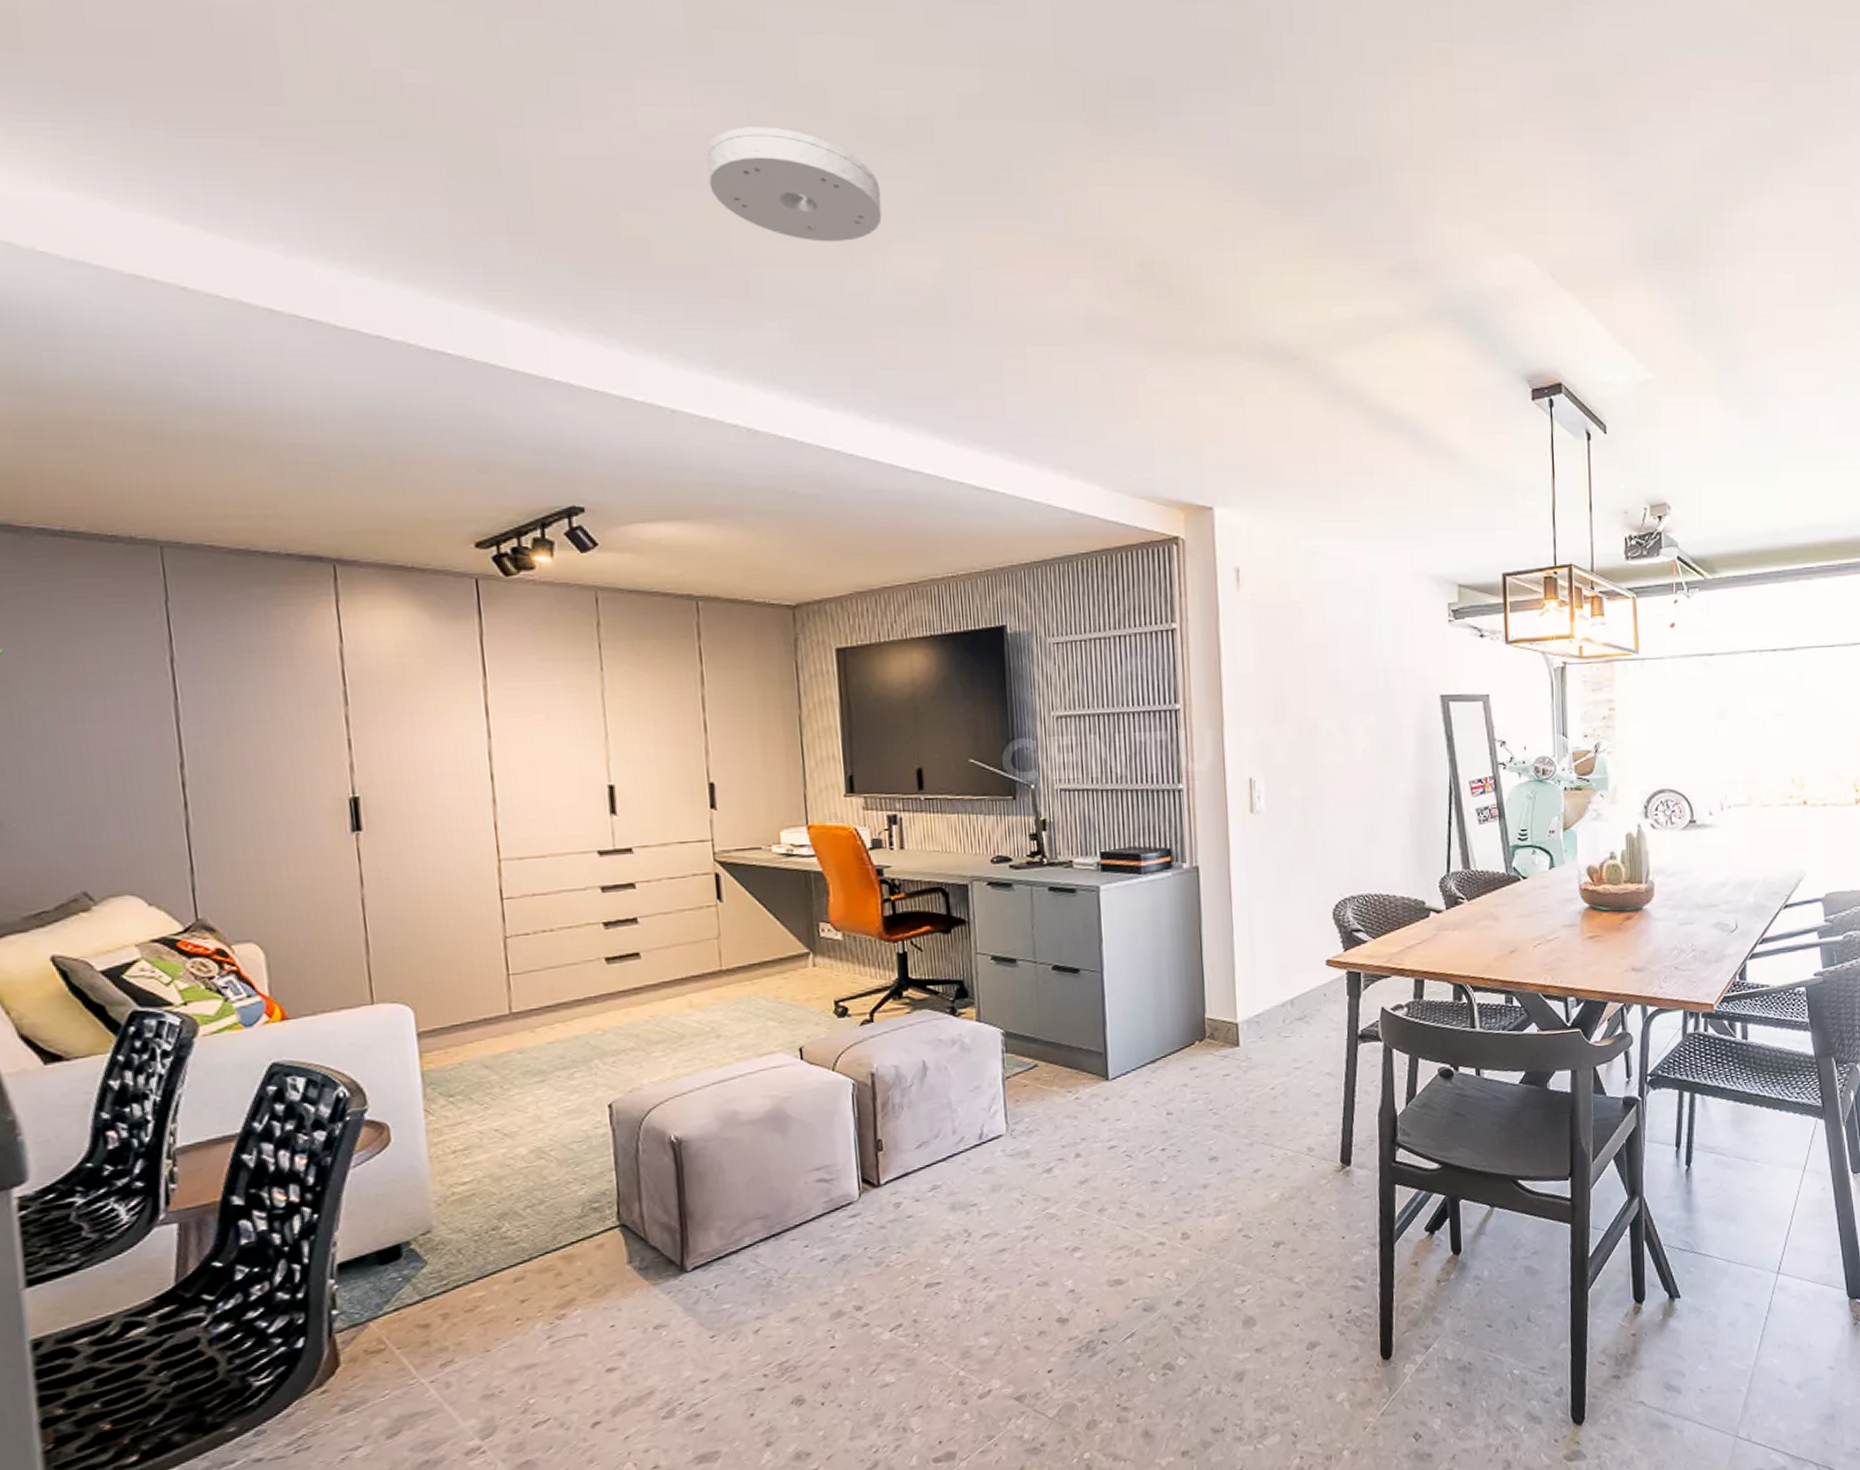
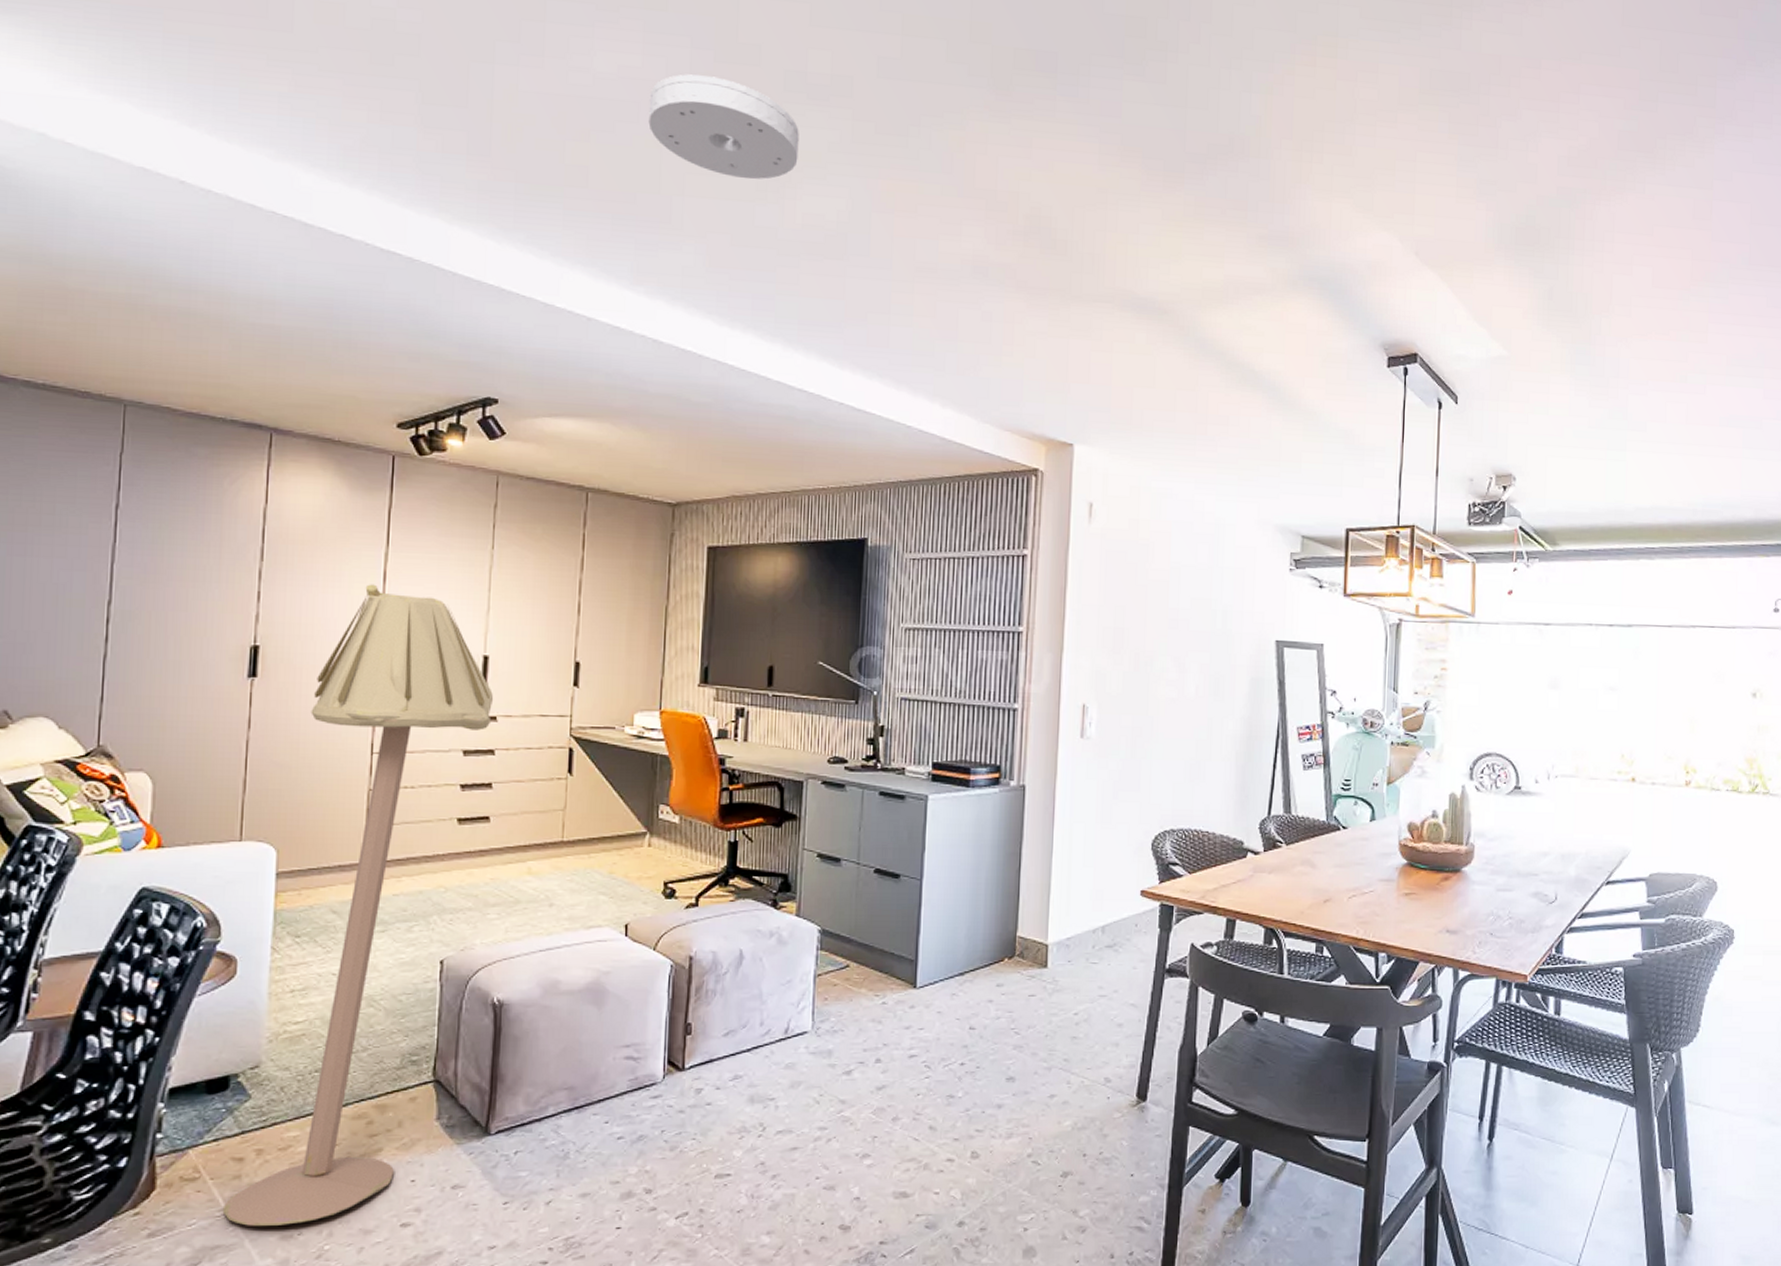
floor lamp: none [415,720,627,1390] -> present [222,584,494,1226]

